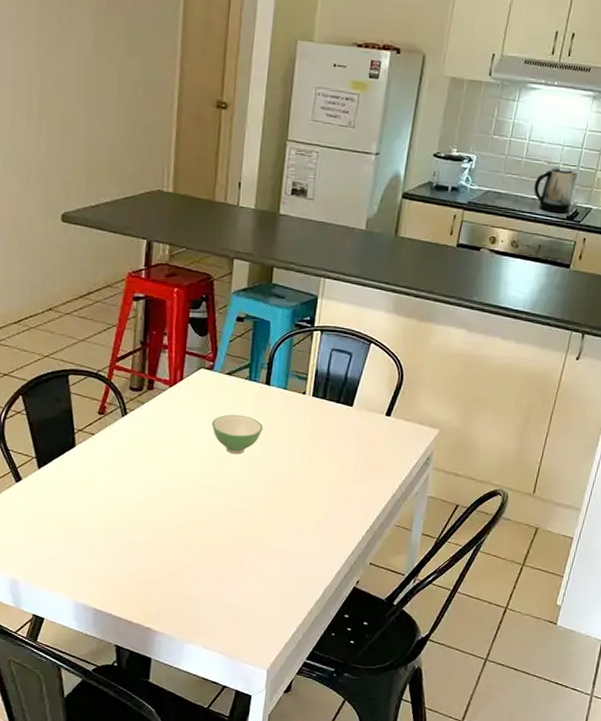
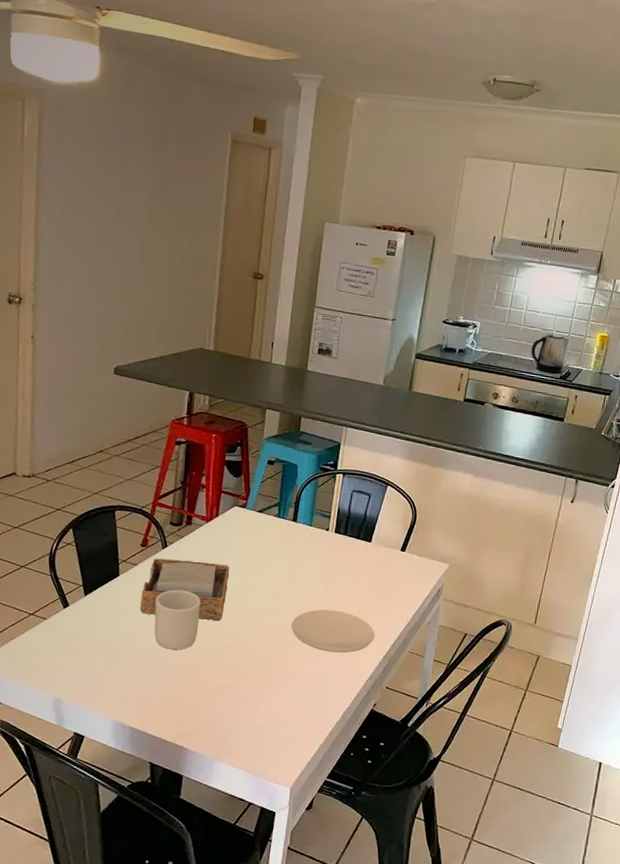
napkin holder: none [100,427,197,495] -> present [140,558,230,621]
mug: none [115,461,166,526] -> present [154,589,201,650]
bowl: present [212,414,264,455] -> none [244,548,290,585]
plate: none [266,480,358,527] -> present [291,609,375,653]

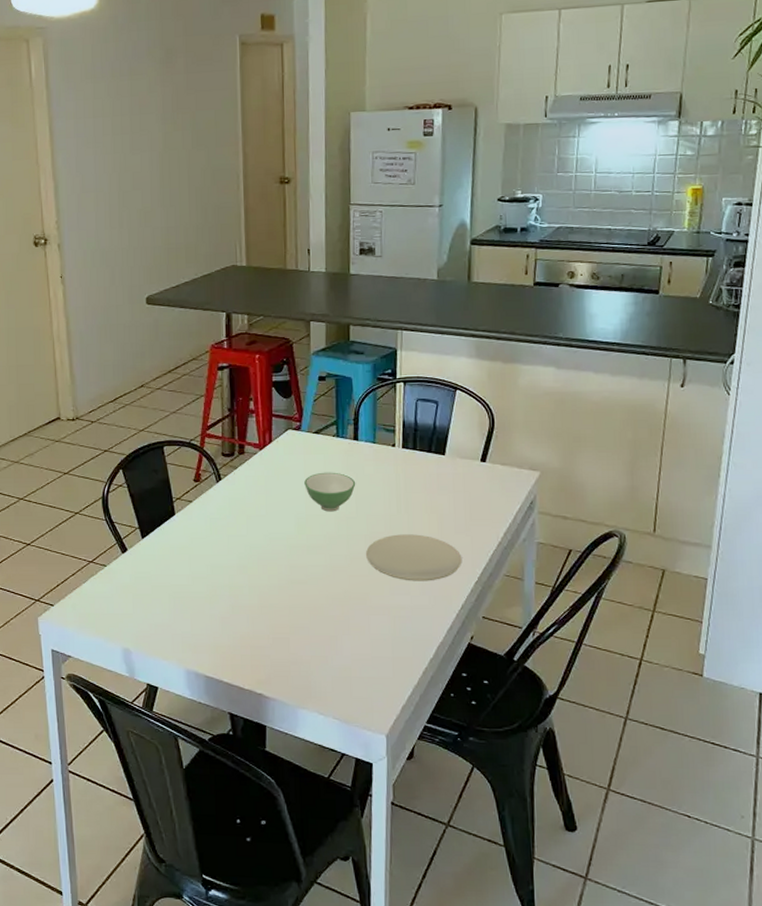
napkin holder: present [140,558,230,621] -> none [200,492,291,556]
mug: present [154,589,201,650] -> none [215,525,265,589]
bowl: none [244,548,290,585] -> present [304,472,356,512]
kettle: present [531,333,569,374] -> none [608,194,653,241]

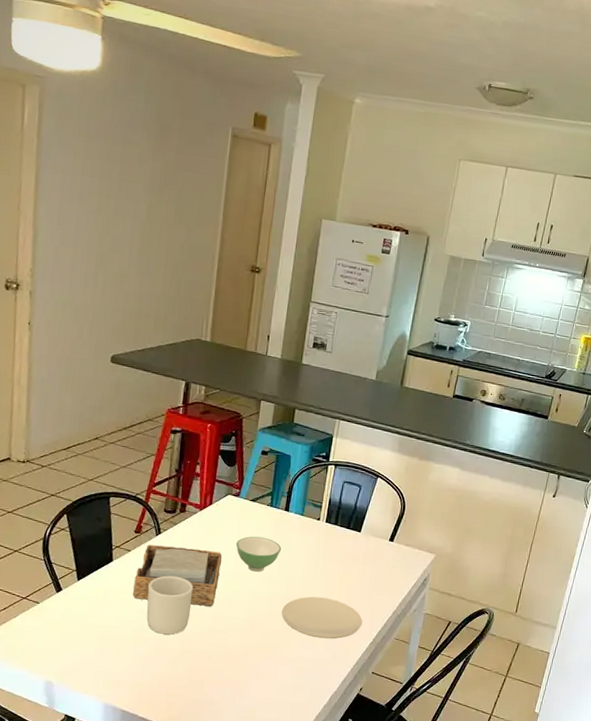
napkin holder: none [200,492,291,556] -> present [133,545,222,607]
mug: none [215,525,265,589] -> present [146,575,194,635]

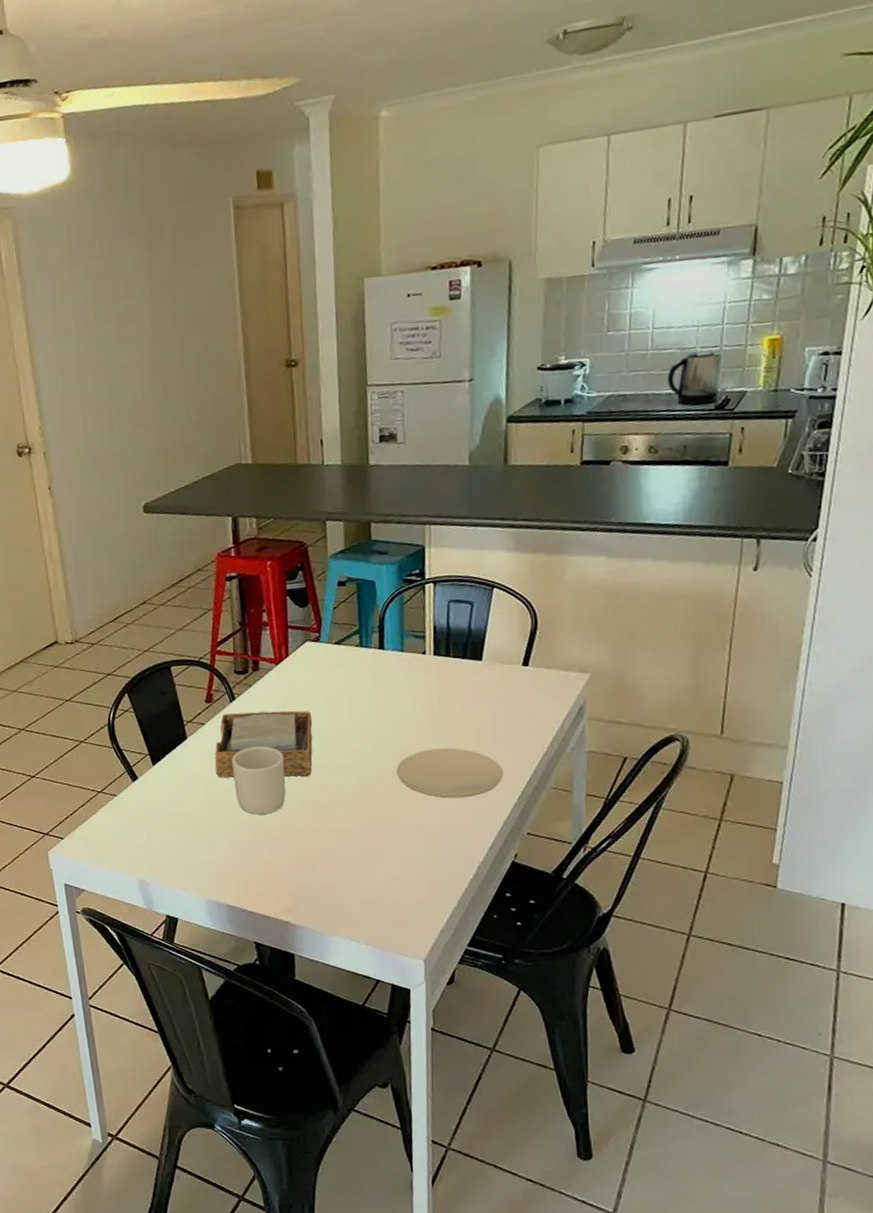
bowl: present [236,536,282,572] -> none [326,685,383,728]
kettle: none [518,334,555,373] -> present [667,350,722,406]

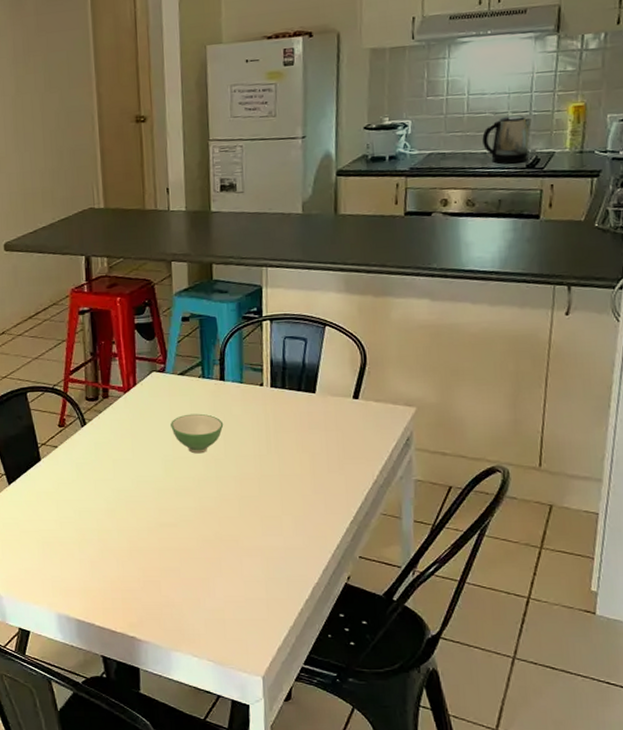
napkin holder: present [215,710,313,778] -> none [66,436,158,499]
mug: present [231,746,286,815] -> none [82,469,133,533]
bowl: none [326,685,383,728] -> present [170,413,224,454]
plate: present [396,748,504,799] -> none [236,474,337,522]

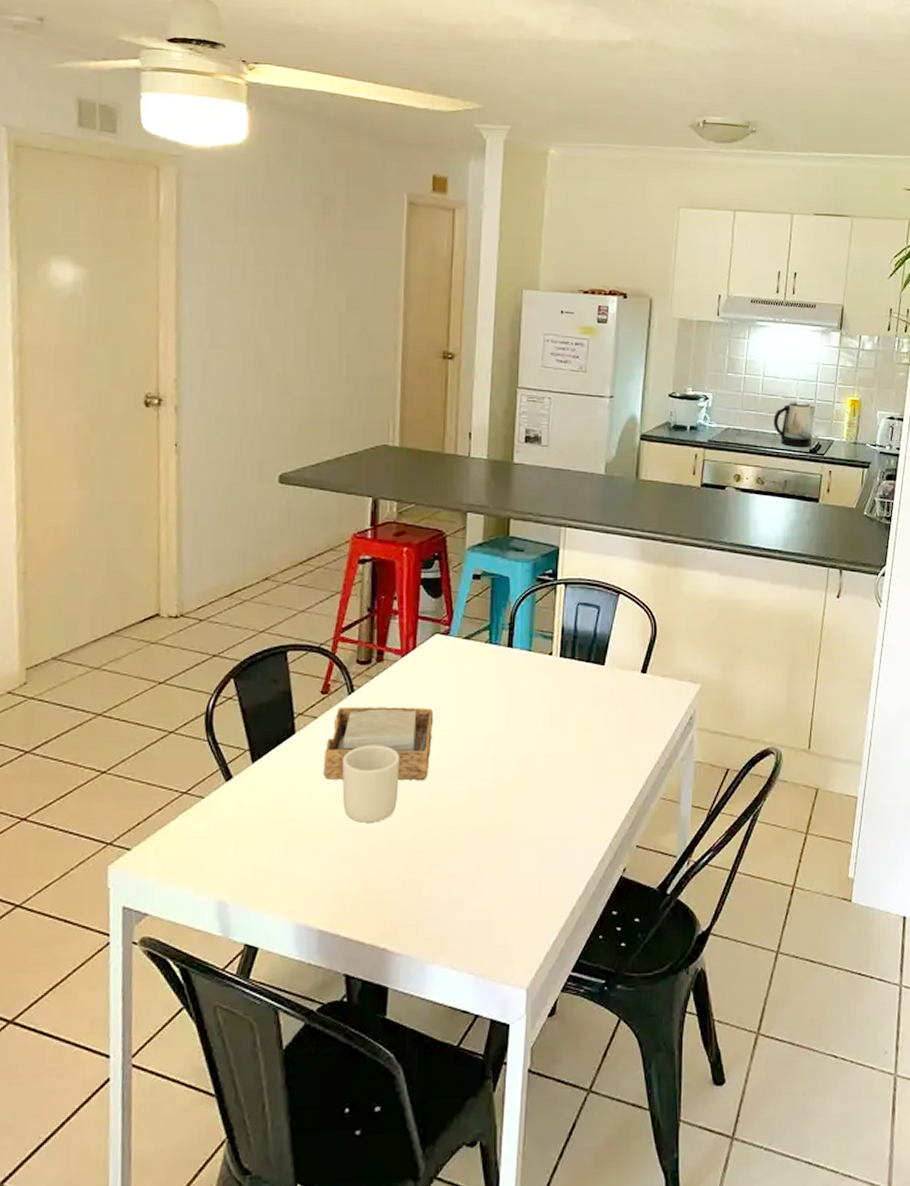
napkin holder: none [66,436,158,499] -> present [324,707,434,781]
mug: none [82,469,133,533] -> present [342,745,400,823]
bowl: present [170,413,224,454] -> none [450,683,508,729]

